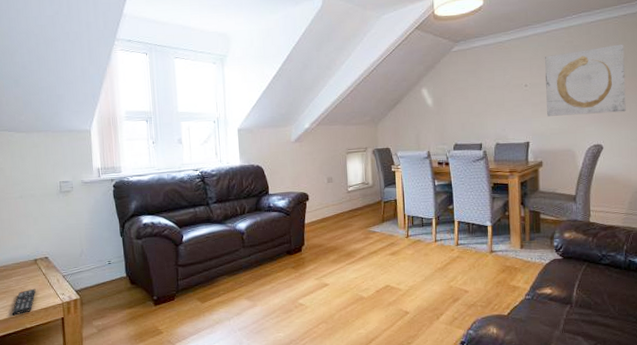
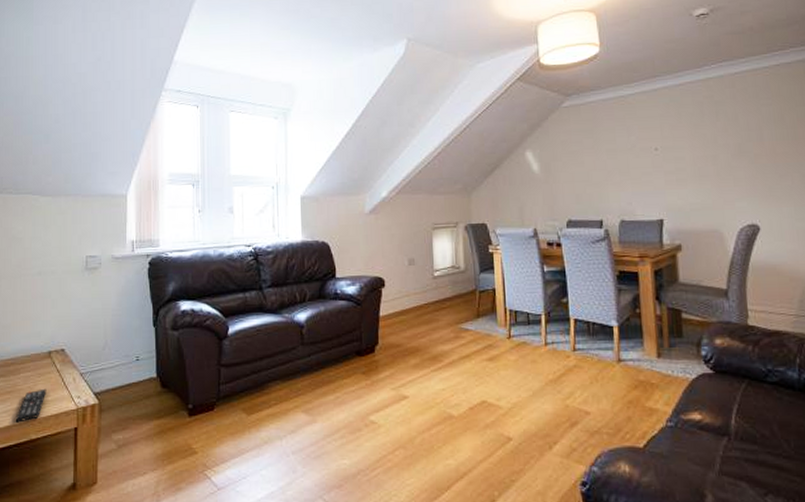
wall art: present [545,44,626,116] -> none [679,100,787,188]

